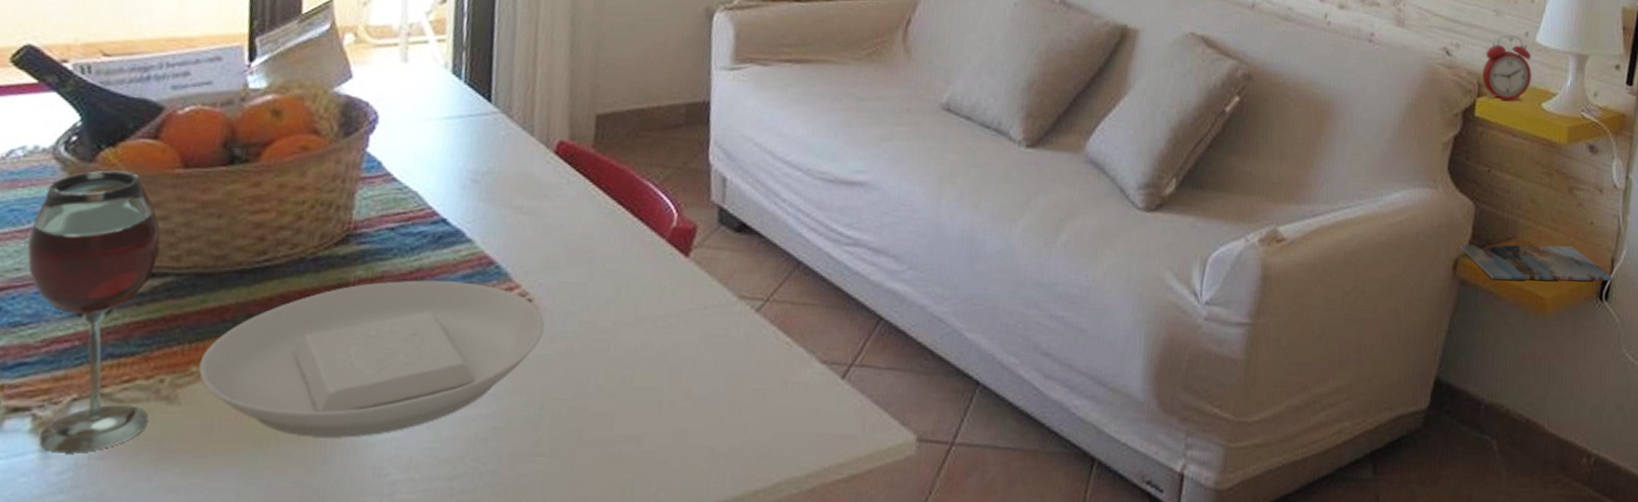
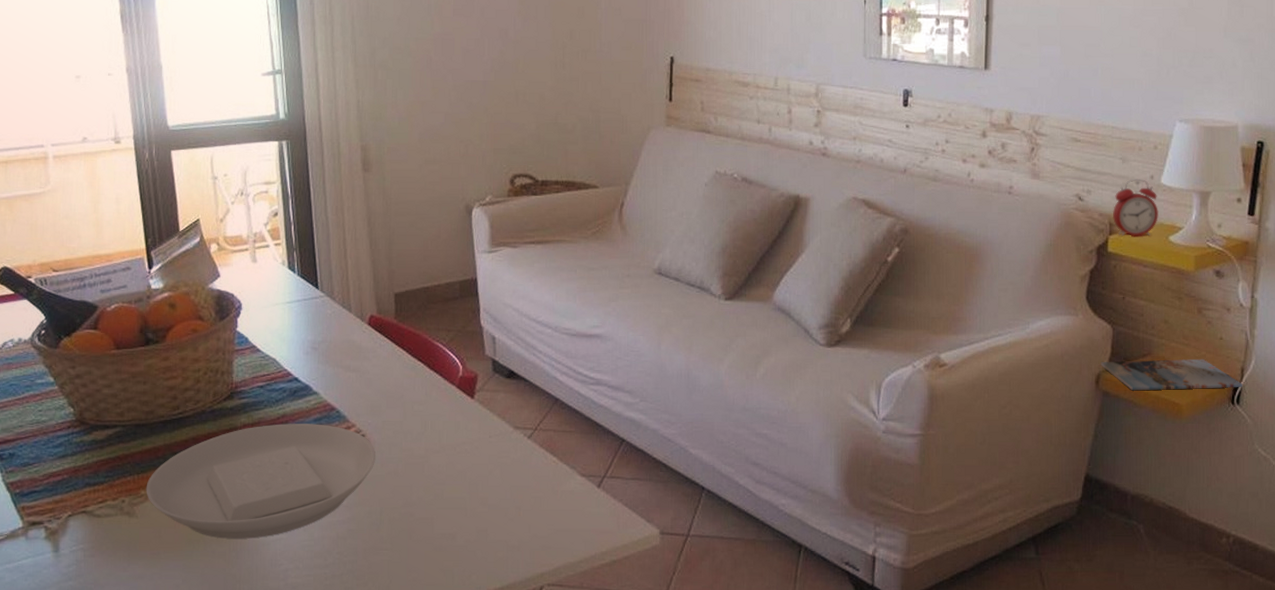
wineglass: present [27,170,160,453] -> none [24,353,119,553]

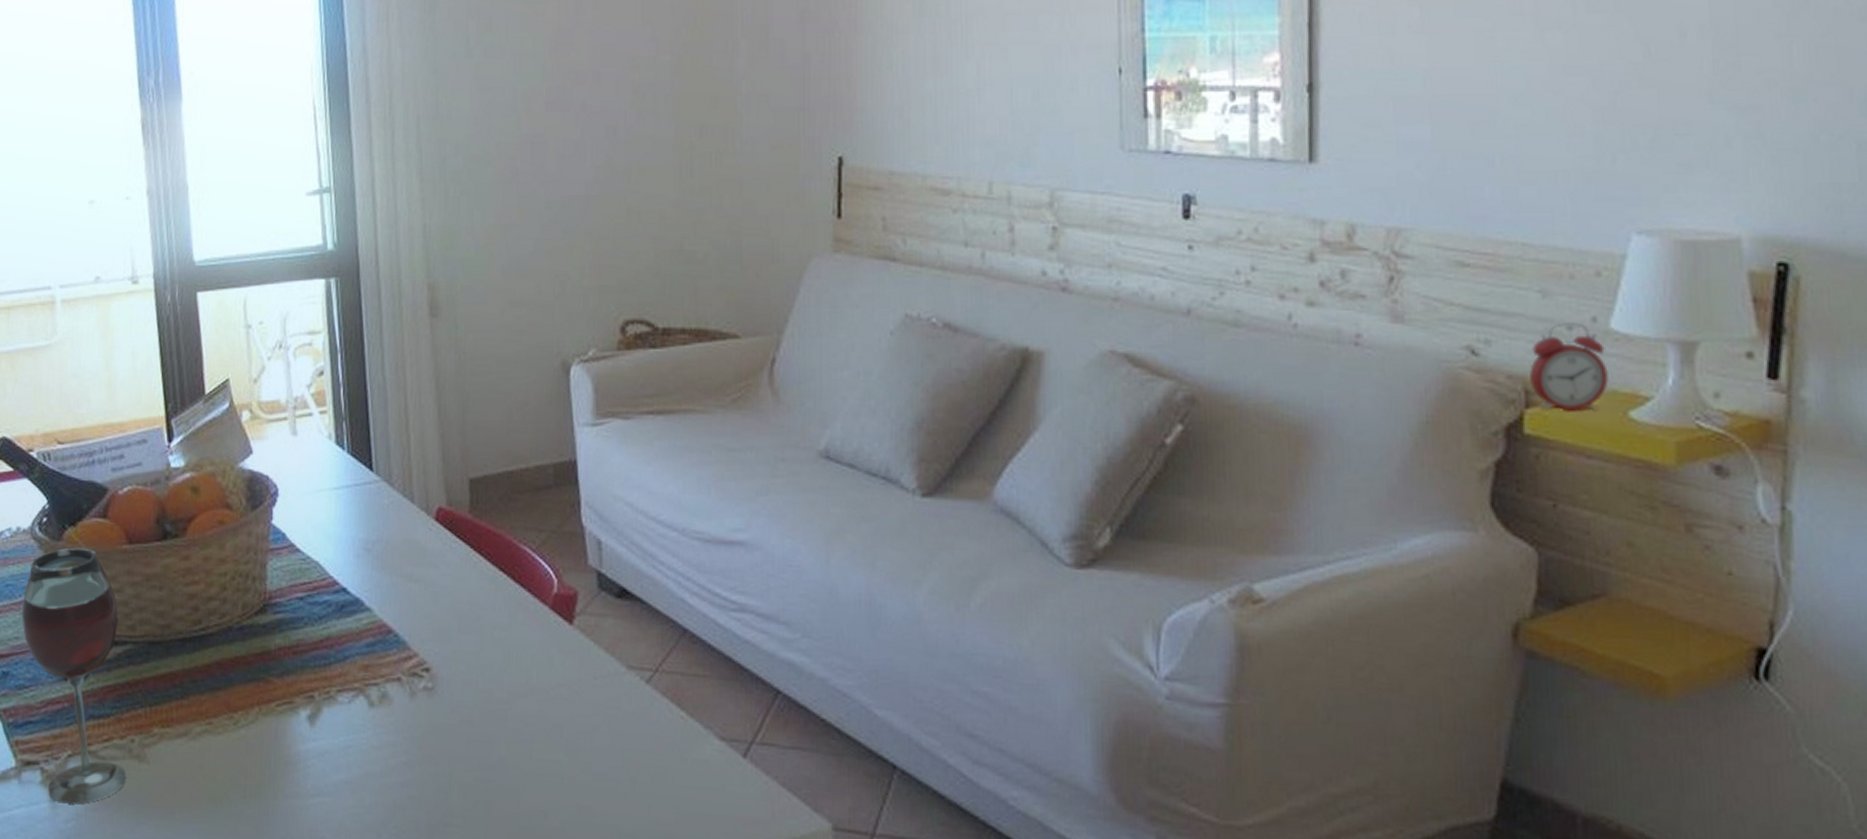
wineglass: none [24,353,119,553] -> present [21,547,126,805]
plate: present [146,424,375,539] -> none [159,648,444,800]
magazine: present [1100,358,1242,391] -> none [1519,603,1773,654]

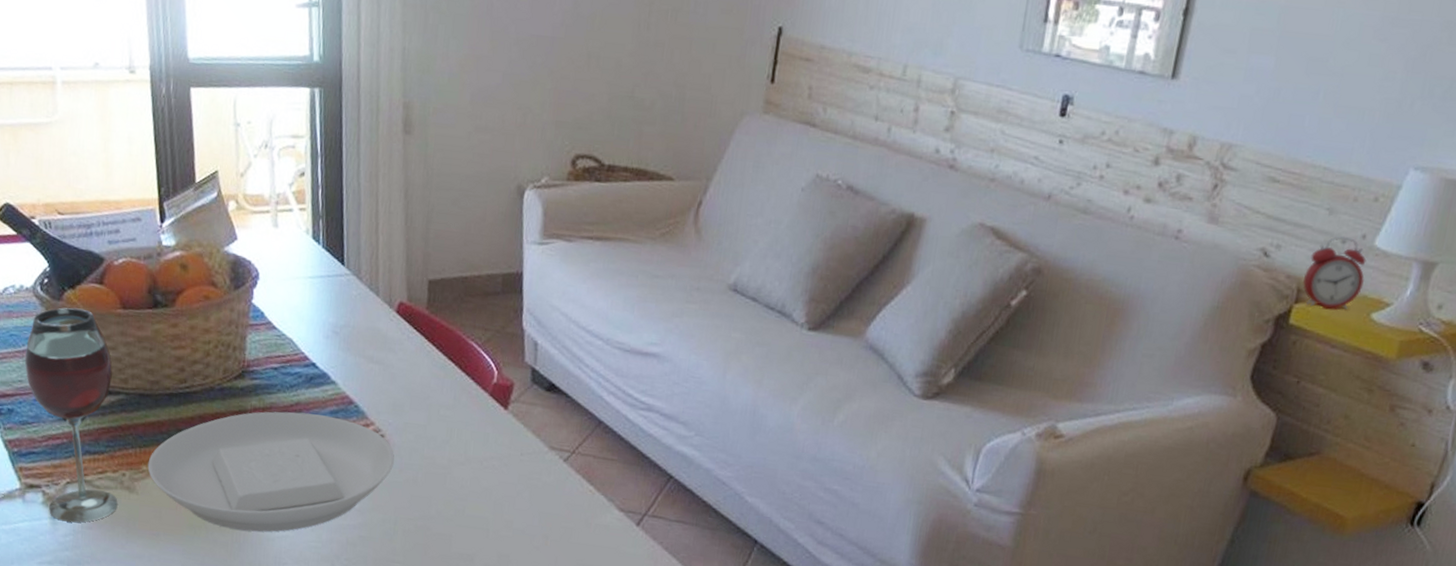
plate: none [159,648,444,800] -> present [147,411,394,532]

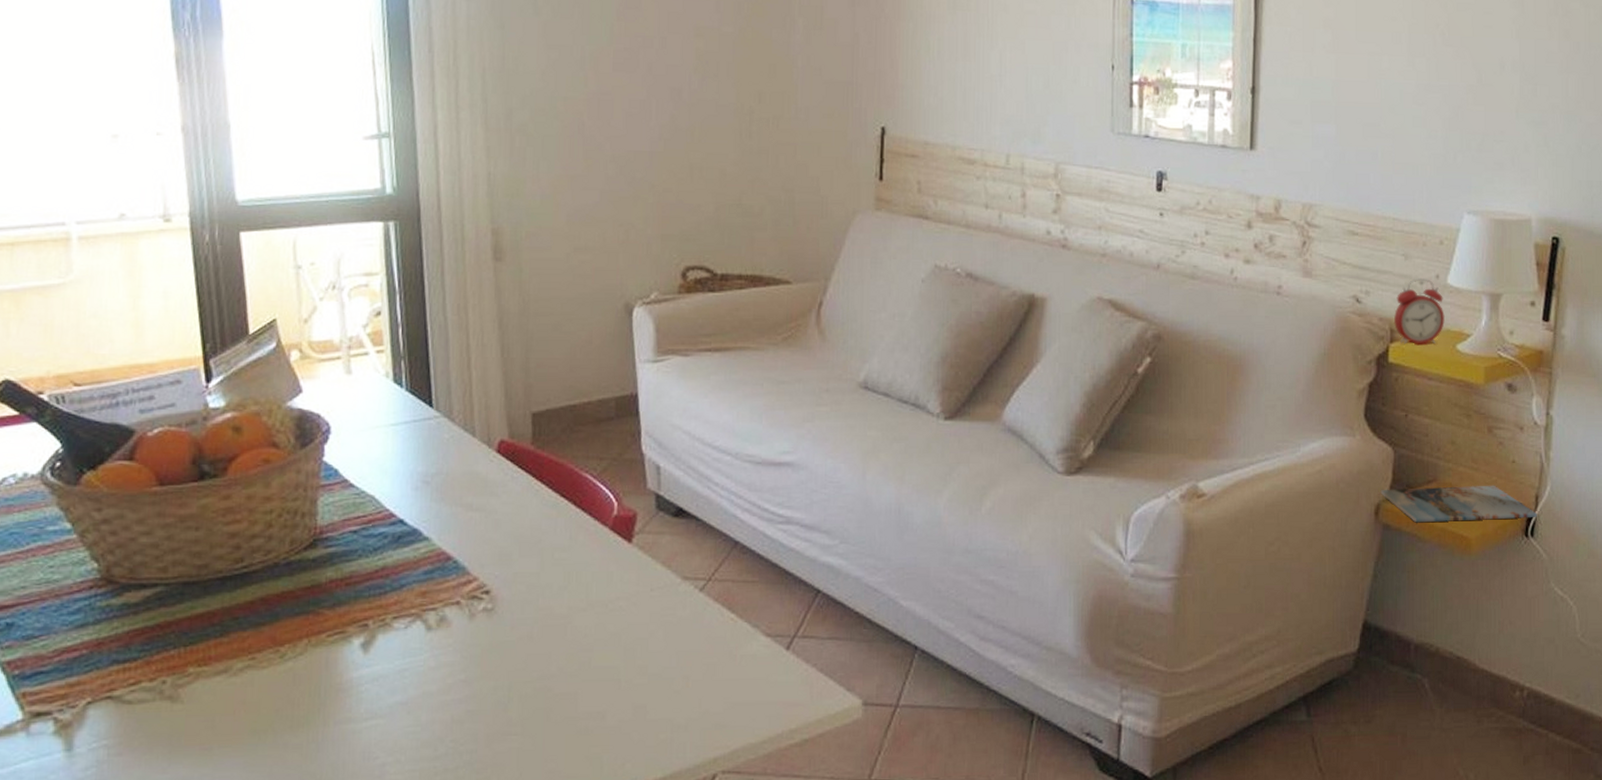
wineglass: present [24,308,118,523] -> none [29,491,157,752]
plate: present [147,411,394,532] -> none [195,577,504,727]
magazine: none [1253,455,1429,507] -> present [1380,485,1537,523]

